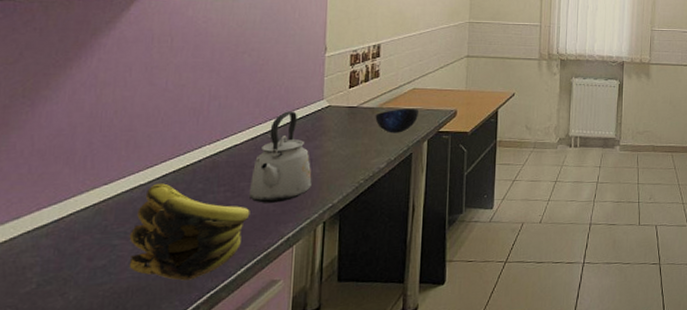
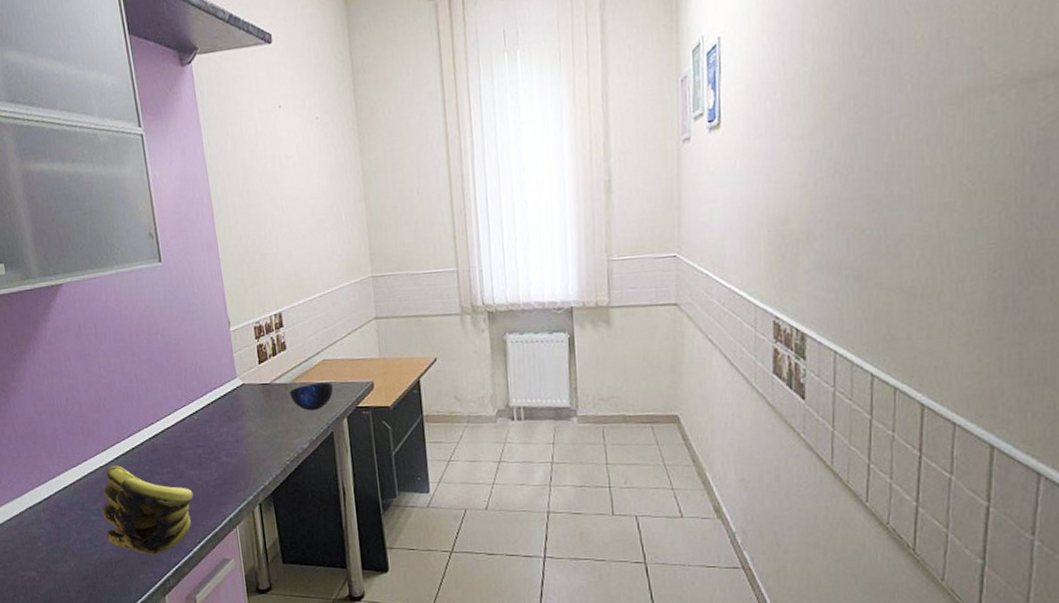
kettle: present [248,111,312,203] -> none [187,391,242,485]

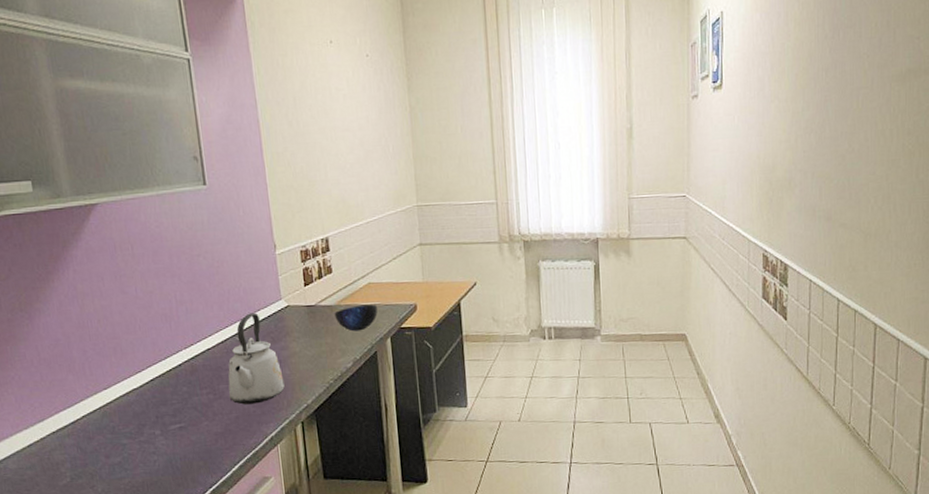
banana: present [102,465,194,555] -> none [134,387,234,476]
kettle: none [187,391,242,485] -> present [228,313,285,405]

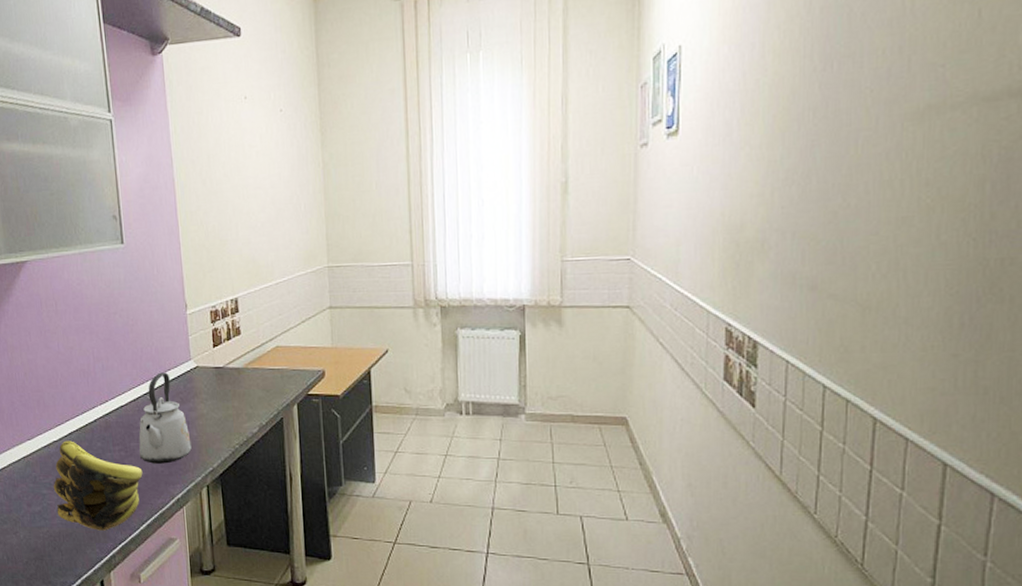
banana: none [134,387,234,476] -> present [53,441,143,531]
bowl: present [334,304,378,332] -> none [242,368,286,396]

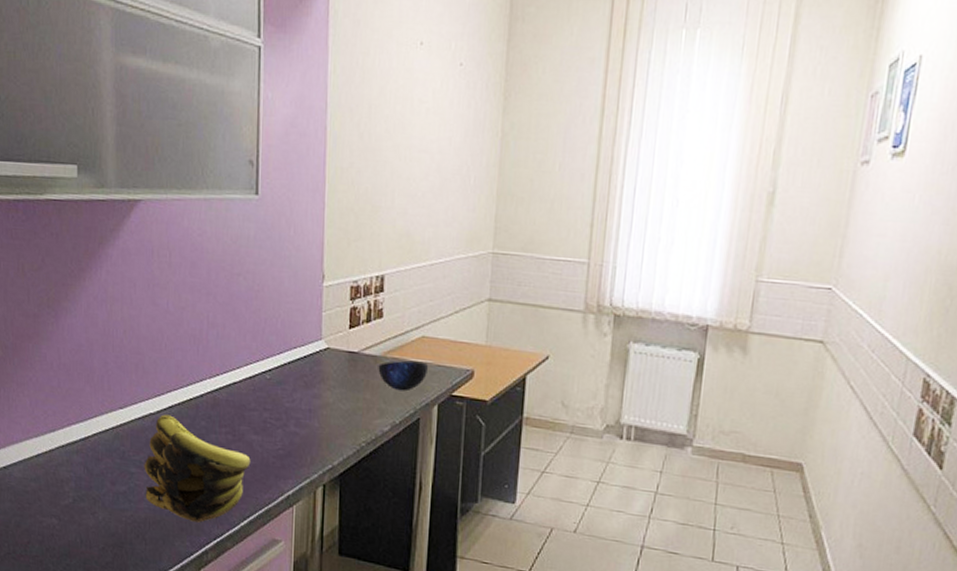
kettle: present [138,372,192,464] -> none [248,349,311,455]
bowl: none [242,368,286,396] -> present [378,360,429,392]

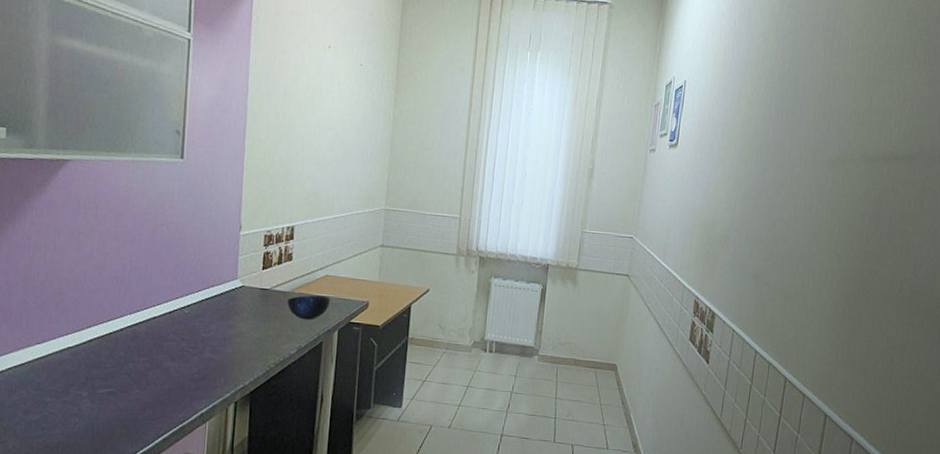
banana: present [144,414,251,523] -> none [59,347,167,443]

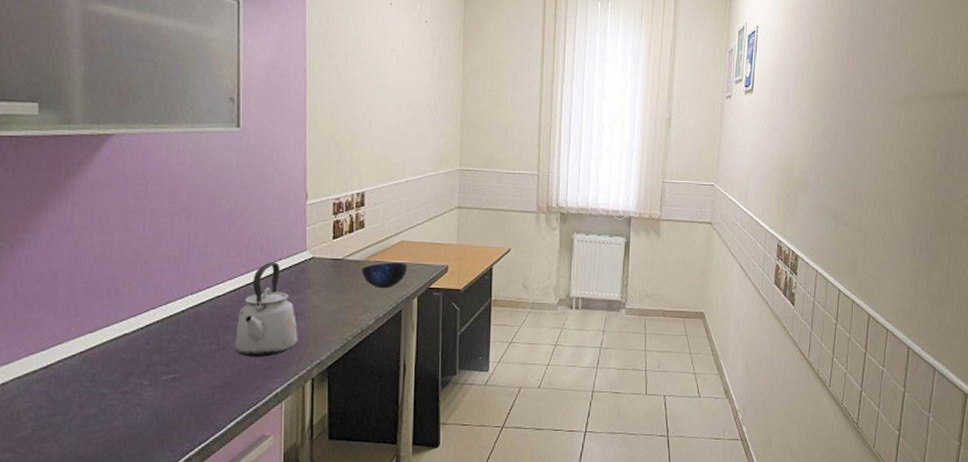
kettle: none [165,288,225,378] -> present [234,262,298,357]

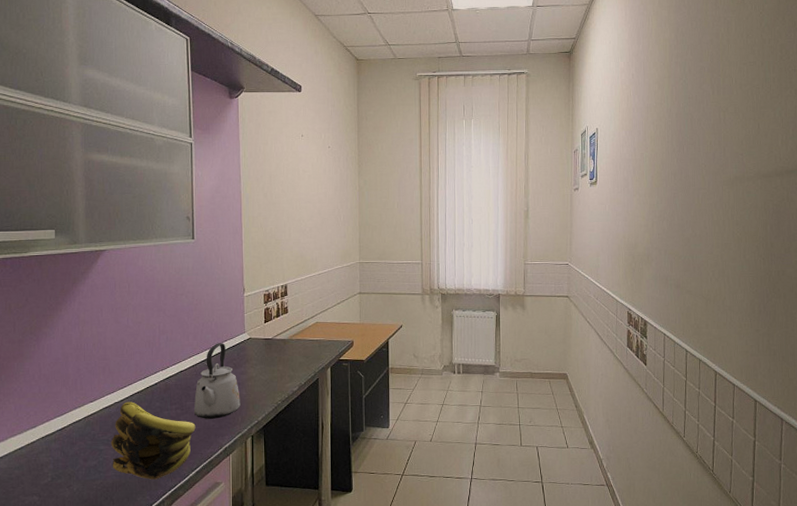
banana: none [118,333,237,432] -> present [111,401,196,480]
bowl: present [361,262,408,289] -> none [287,339,322,361]

